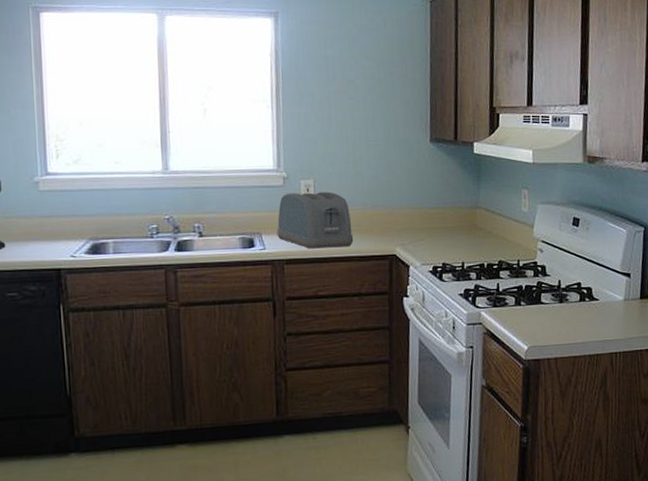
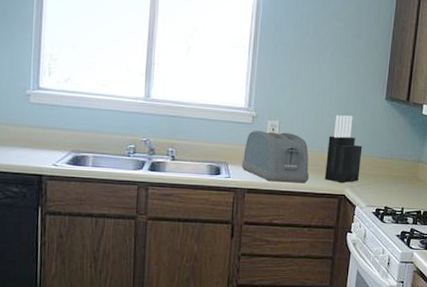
knife block: none [370,165,410,241] -> present [324,115,363,183]

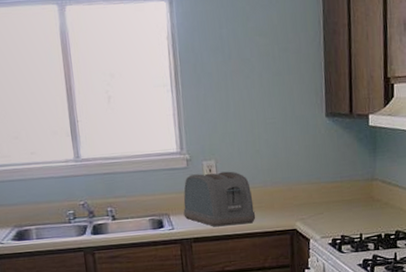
knife block: present [324,115,363,183] -> none [270,141,309,217]

